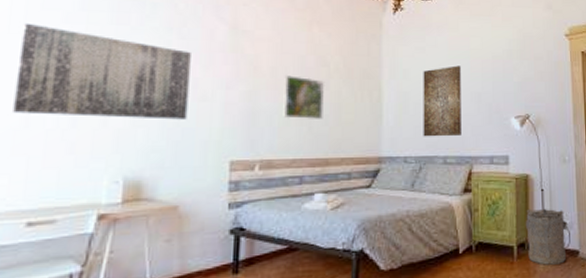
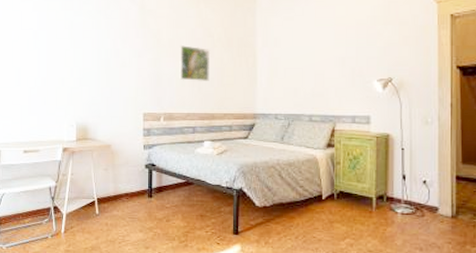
wall art: present [13,22,191,120] -> none [10,12,114,81]
wall art: present [423,65,461,137] -> none [291,33,326,98]
laundry hamper: present [525,208,568,265] -> none [384,165,428,218]

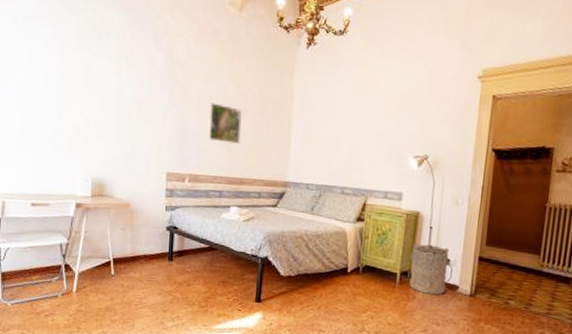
laundry hamper: none [384,165,428,218] -> present [409,243,452,295]

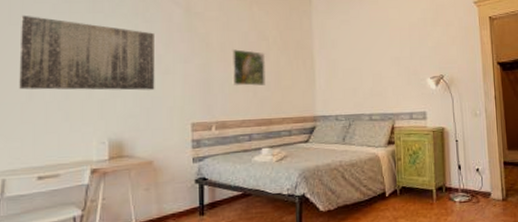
wall art: none [16,47,137,135] -> present [19,15,155,91]
laundry hamper: present [409,243,452,295] -> none [442,156,481,206]

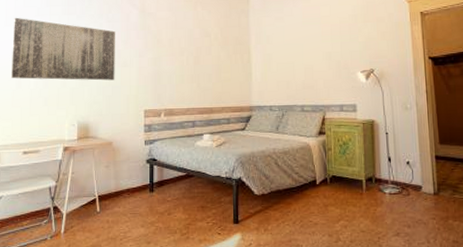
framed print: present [231,49,266,86] -> none [178,45,208,78]

